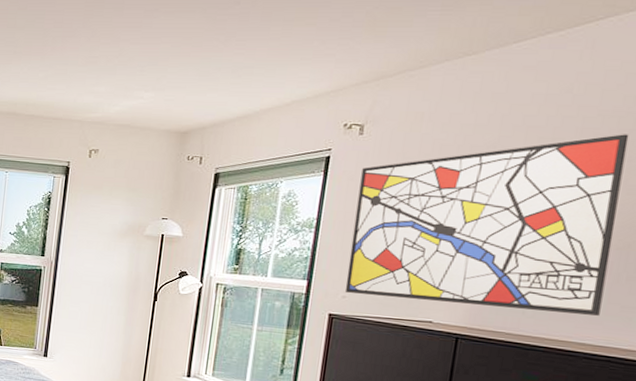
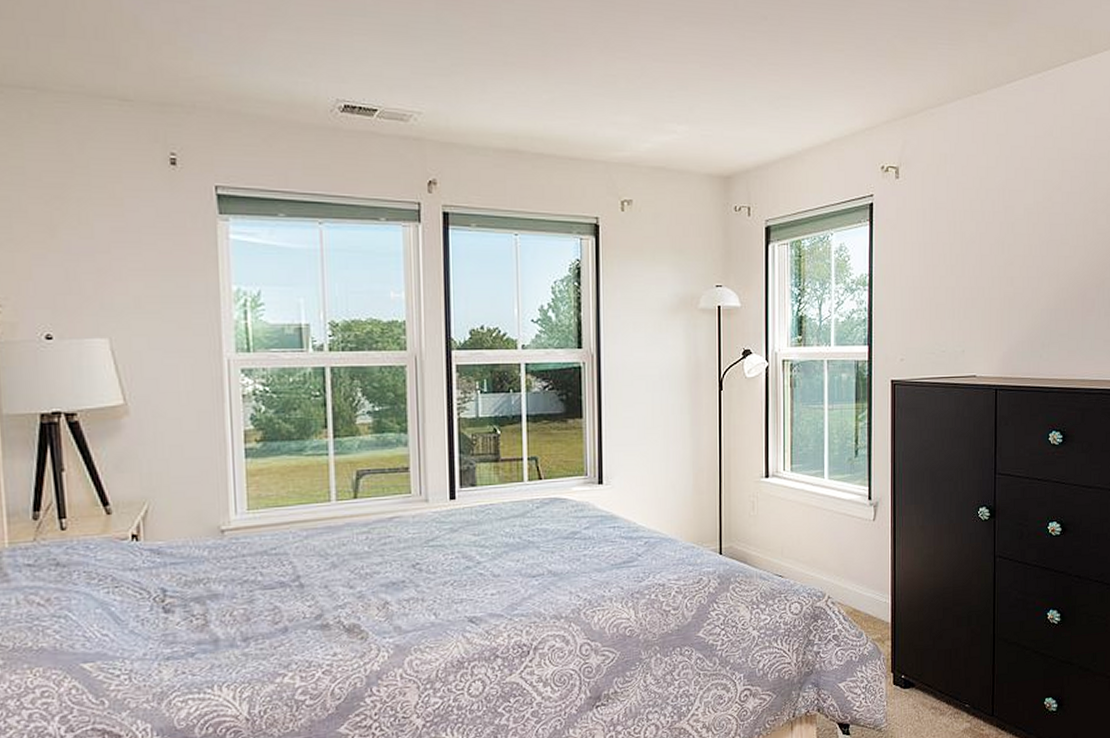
wall art: present [344,134,629,316] -> none [902,176,1094,354]

